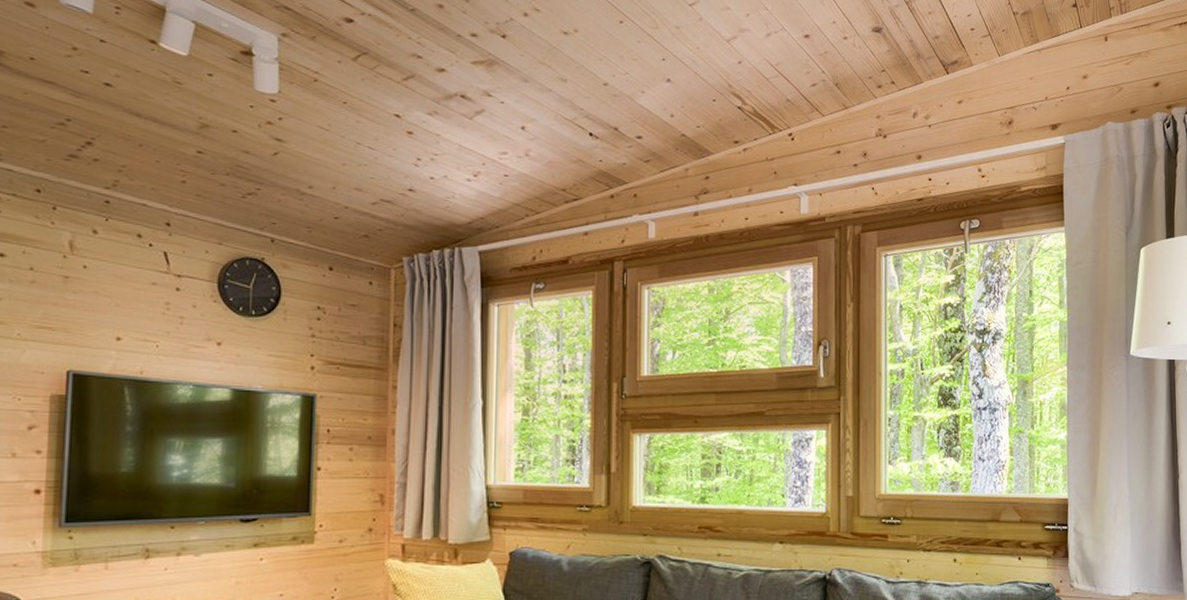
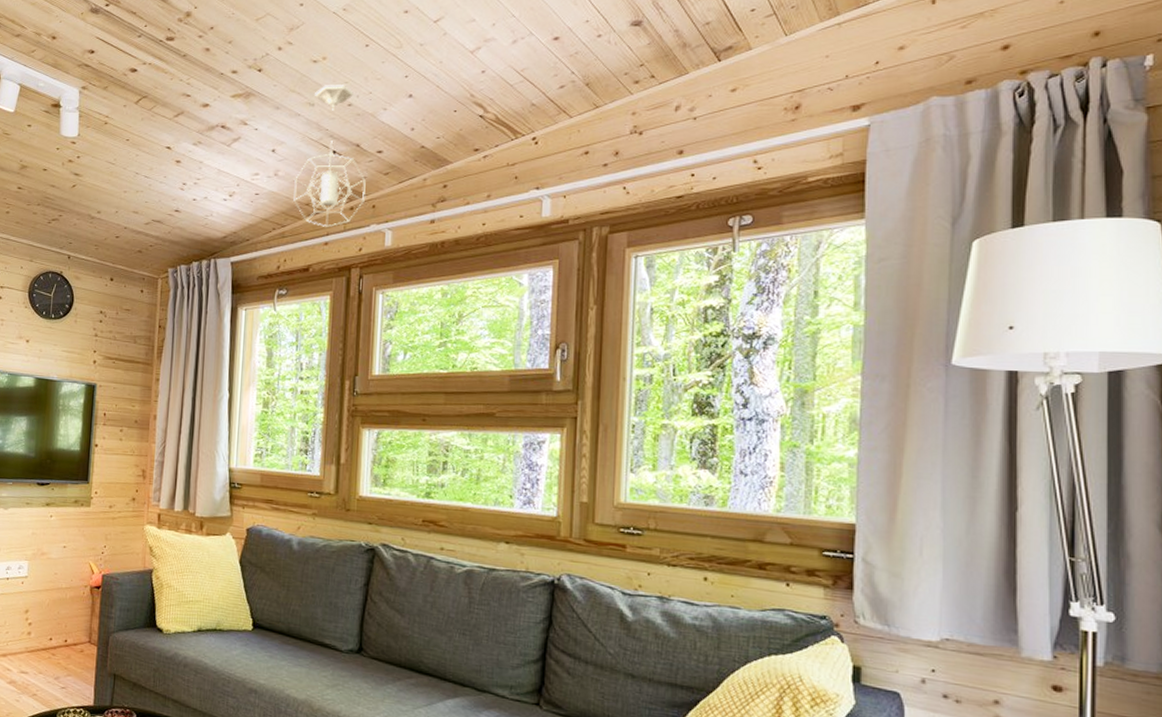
pendant light: none [548,60,627,217] -> present [293,84,366,228]

